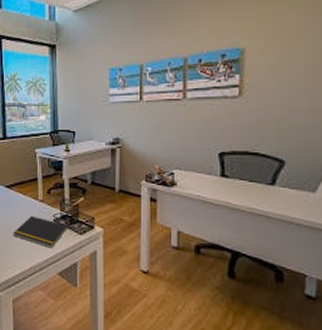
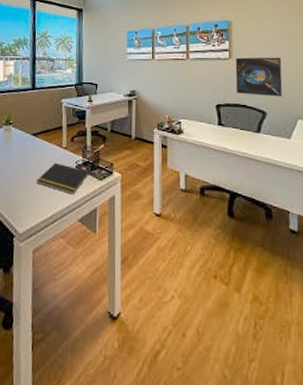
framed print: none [245,92,312,142] -> present [235,57,283,97]

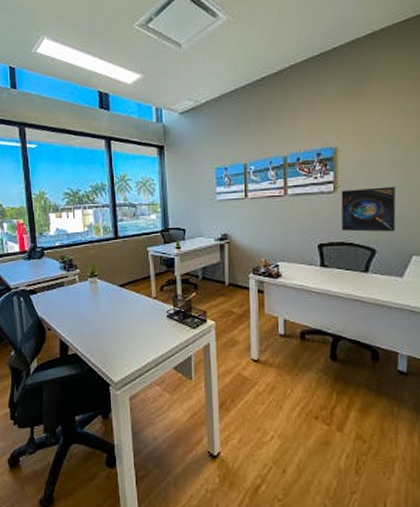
notepad: present [37,162,90,195] -> none [128,313,183,344]

